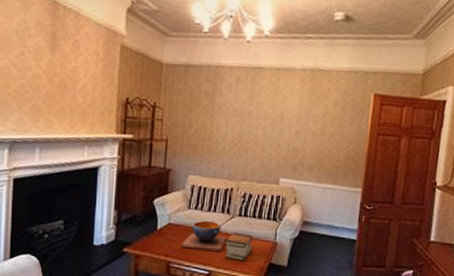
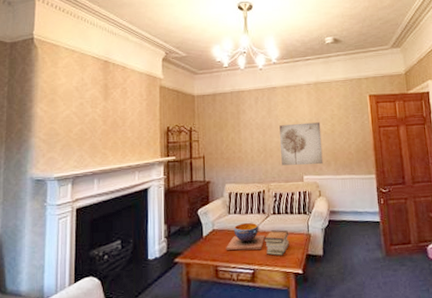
wall art: none [257,115,310,168] -> present [279,122,323,166]

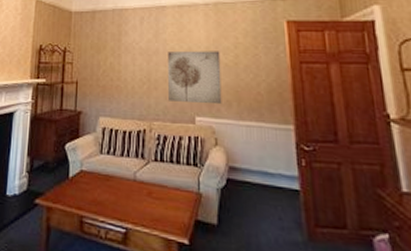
decorative bowl: present [226,222,265,251] -> none [94,167,142,204]
book stack: present [263,229,290,255] -> none [141,181,174,216]

